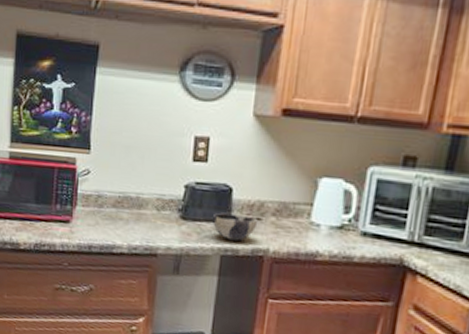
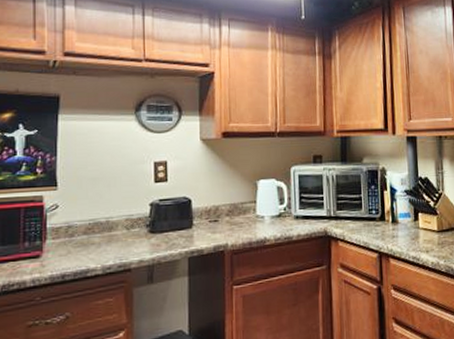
bowl: present [212,212,258,242] -> none [177,220,216,243]

